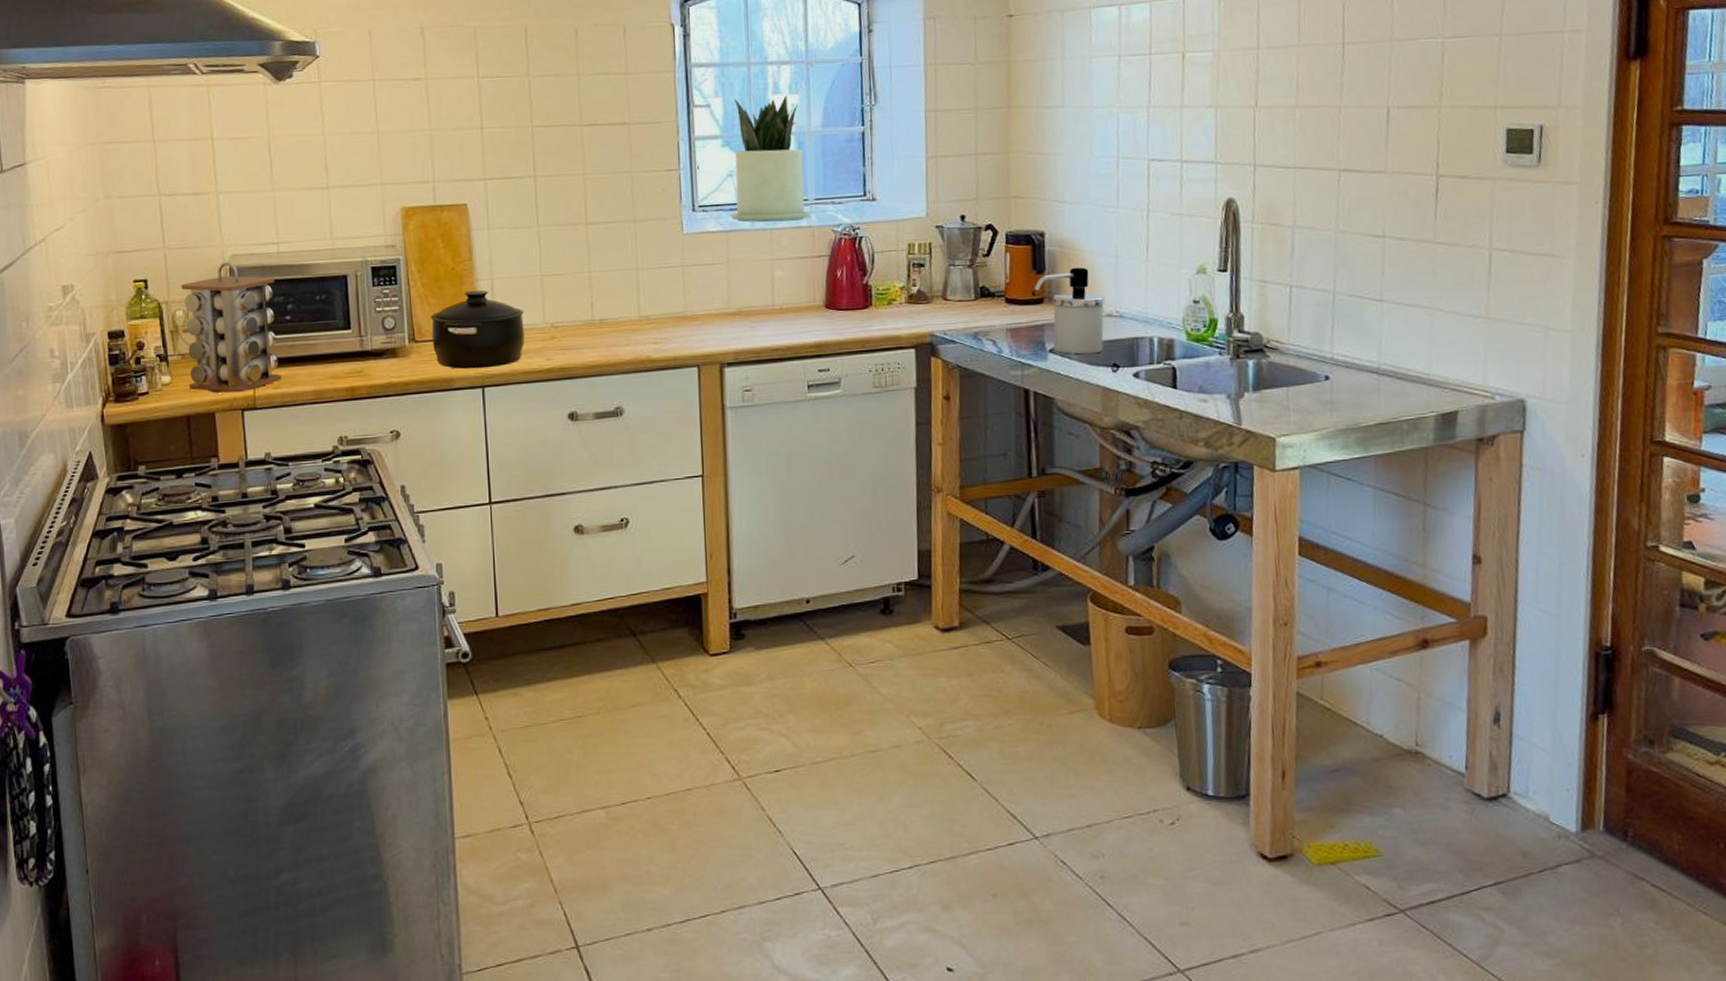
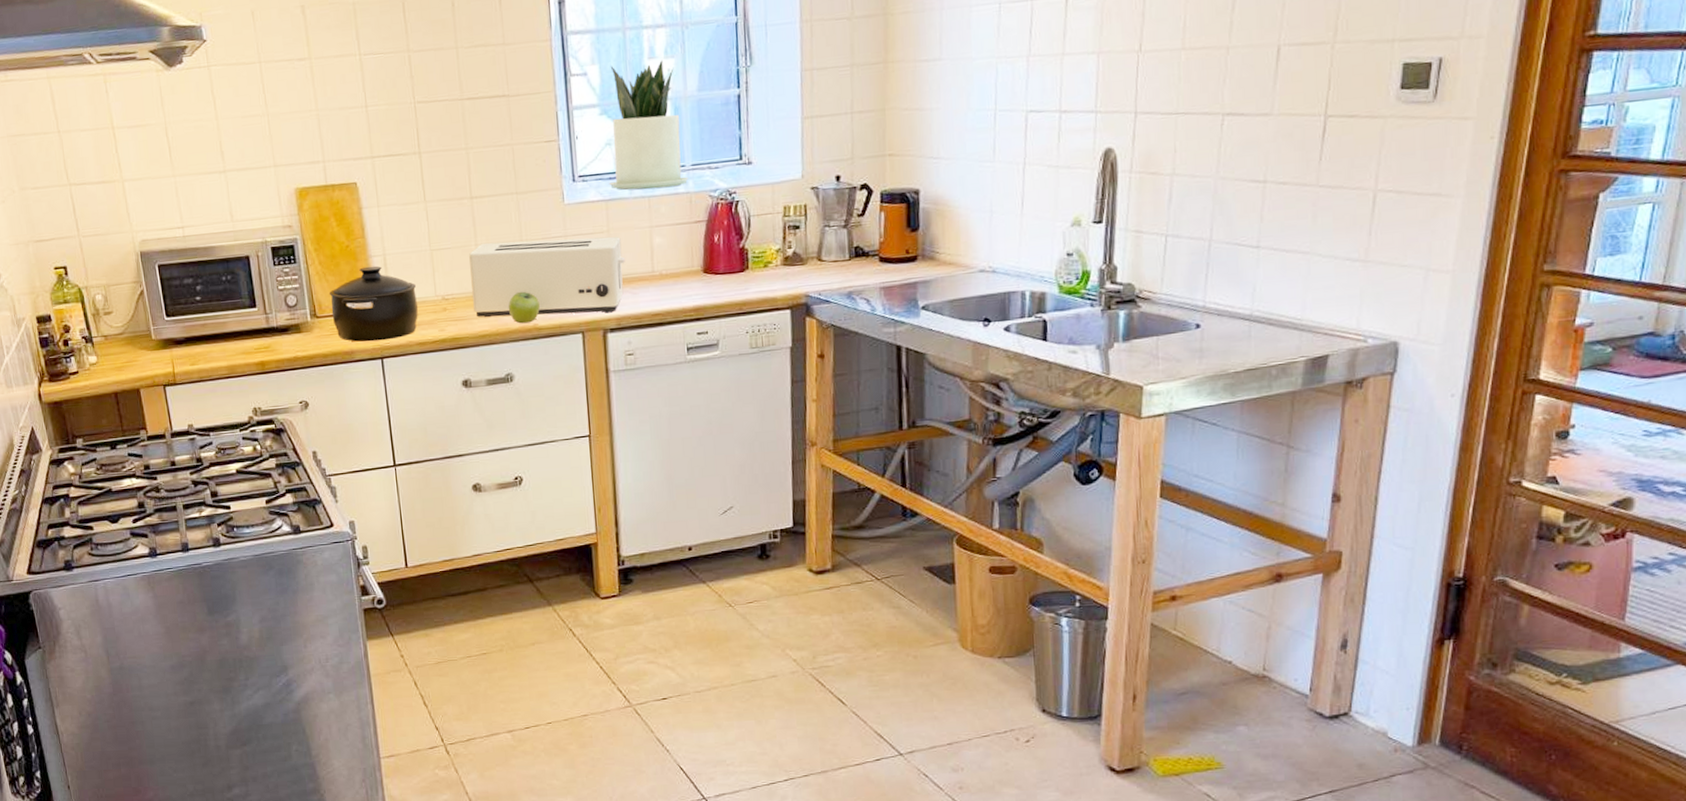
spice rack: present [181,262,282,393] -> none [98,247,198,371]
toaster: none [582,268,745,348] -> present [469,236,625,318]
fruit: none [620,321,654,355] -> present [508,291,540,324]
soap dispenser: present [1034,267,1106,355] -> none [908,223,979,311]

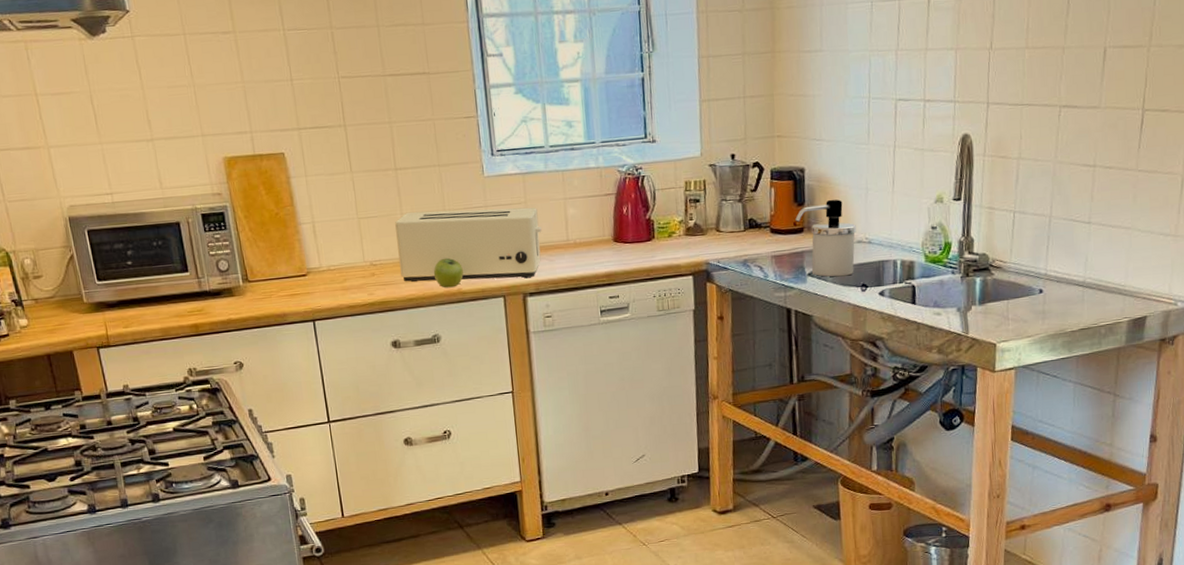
saucepan: present [330,265,419,342] -> none [261,232,348,306]
planter: present [609,60,689,191] -> none [524,44,599,165]
soap dispenser: none [908,223,979,311] -> present [795,199,857,278]

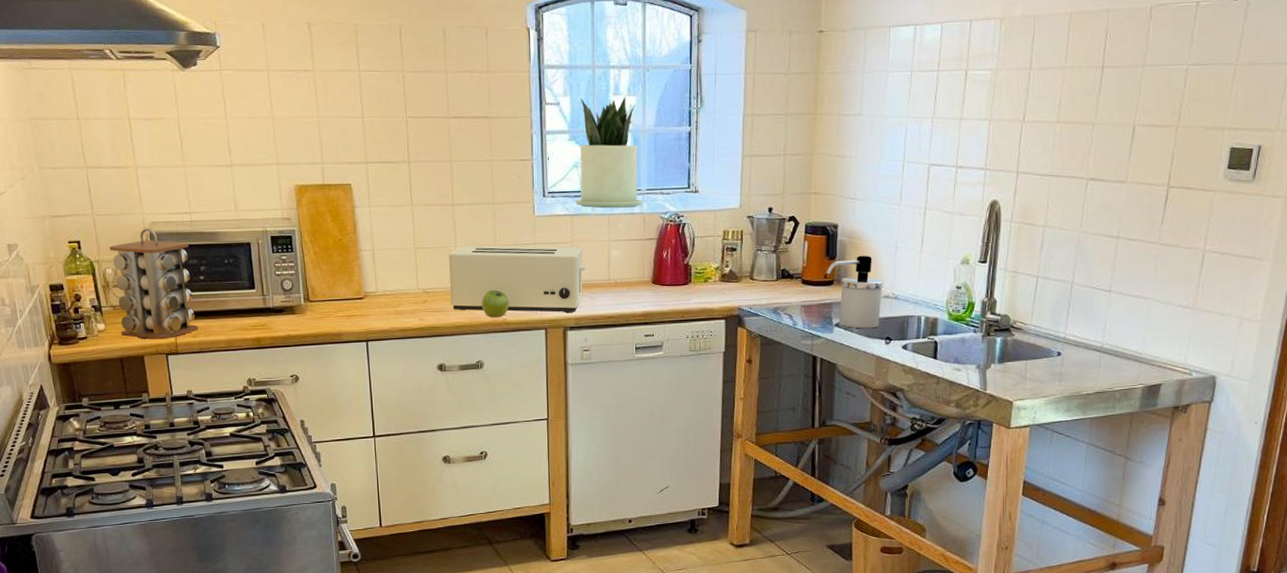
spice rack: none [25,212,131,333] -> present [109,228,199,340]
planter: none [524,44,599,165] -> present [574,97,644,209]

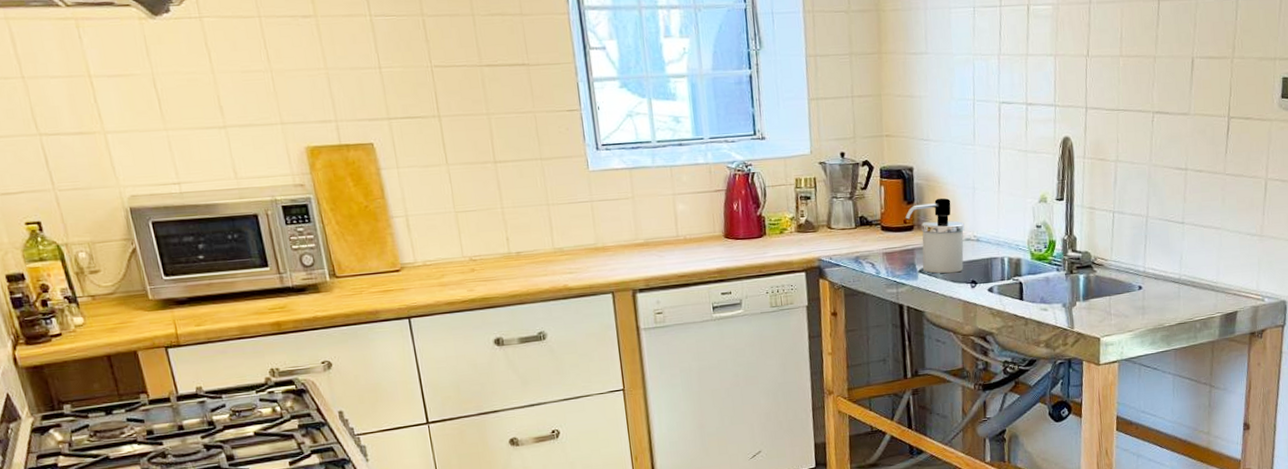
spice rack: present [109,228,199,340] -> none [79,203,204,332]
toaster: present [449,245,585,313] -> none [495,202,651,279]
fruit: present [481,289,509,318] -> none [537,253,570,285]
planter: present [574,97,644,209] -> none [628,39,708,160]

